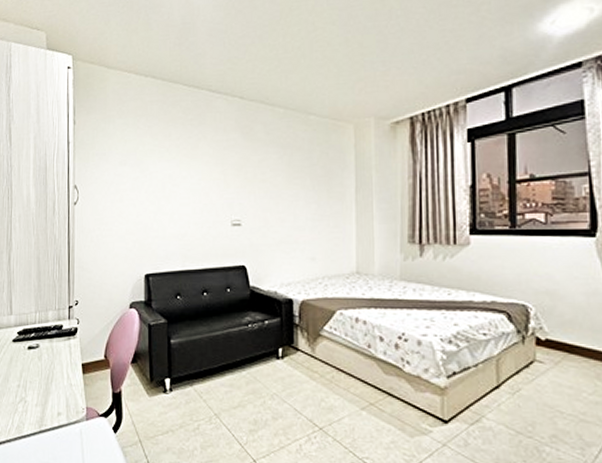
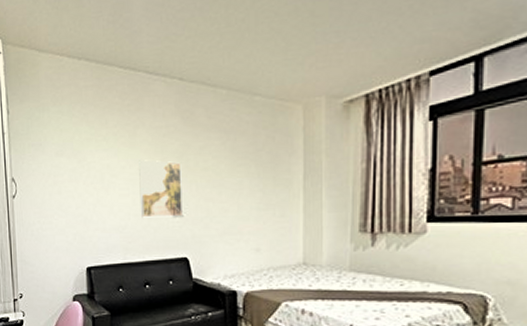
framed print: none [200,171,242,226] -> present [139,159,184,218]

